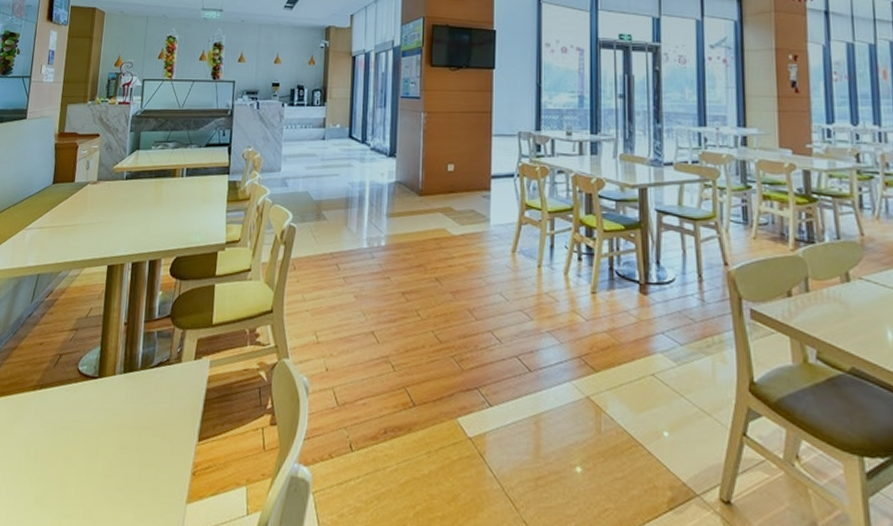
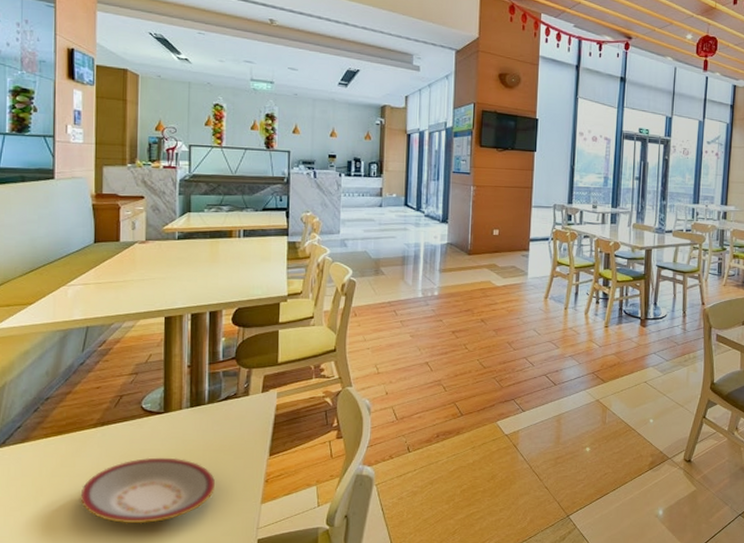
plate: none [12,431,142,515] -> present [80,457,216,524]

